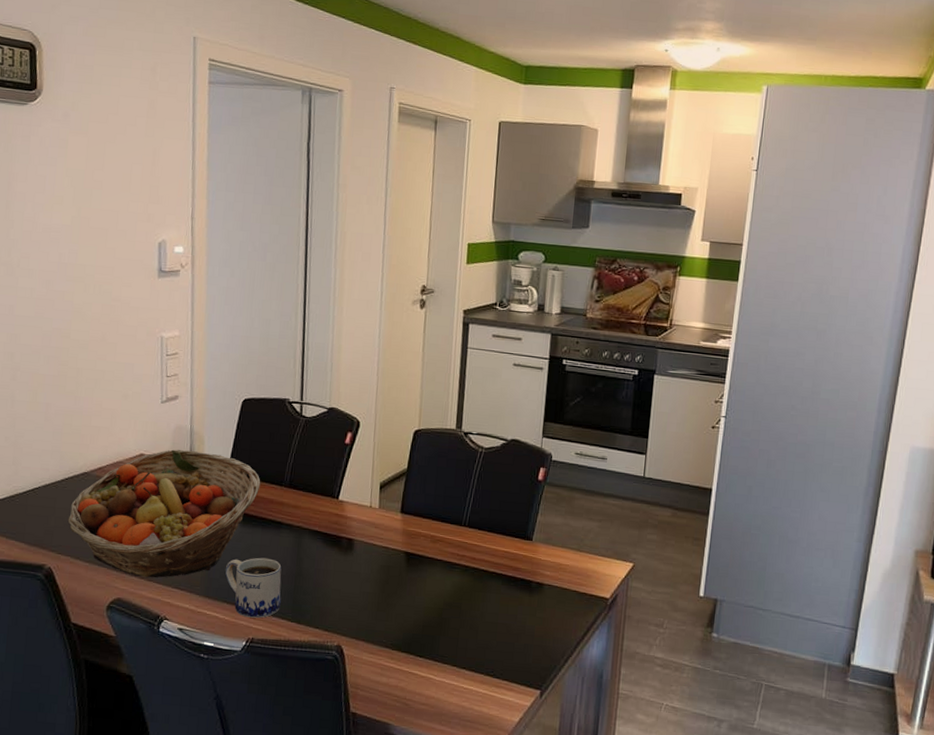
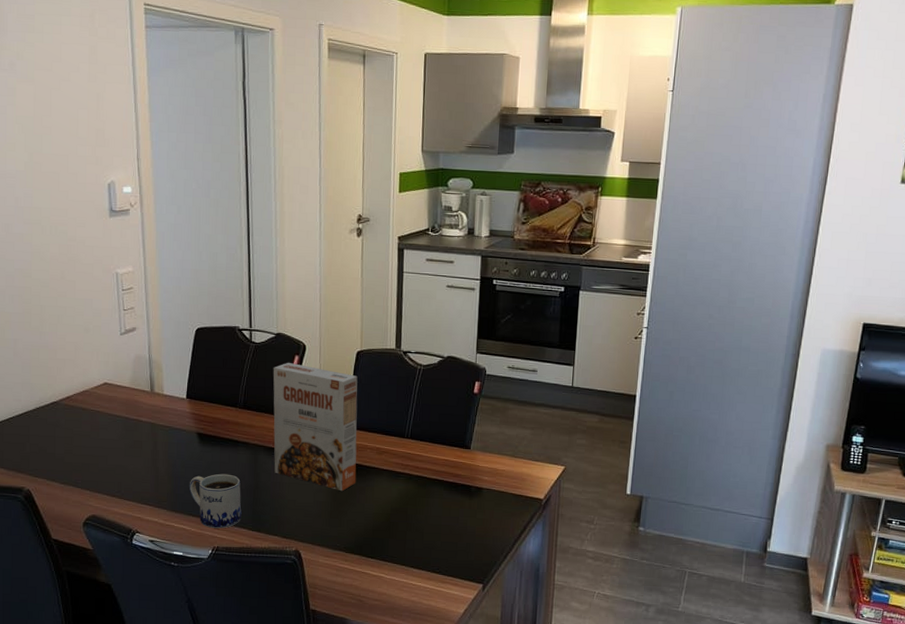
fruit basket: present [67,449,261,578] -> none [42,377,217,496]
cereal box: none [319,439,414,582] -> present [273,362,358,492]

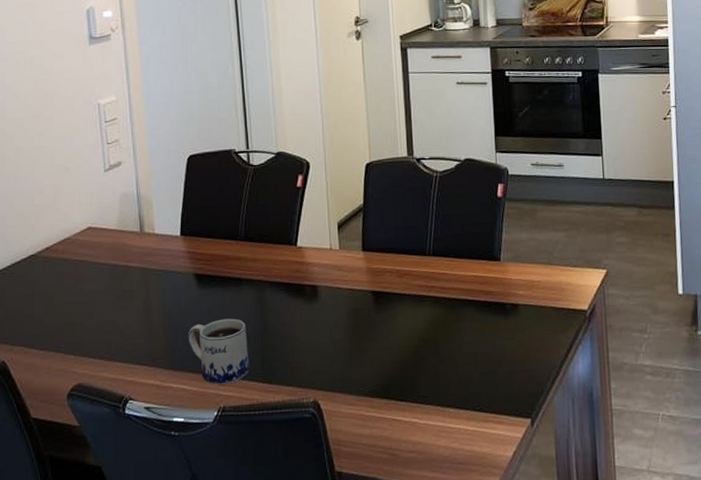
cereal box: present [273,362,358,492] -> none [275,183,377,325]

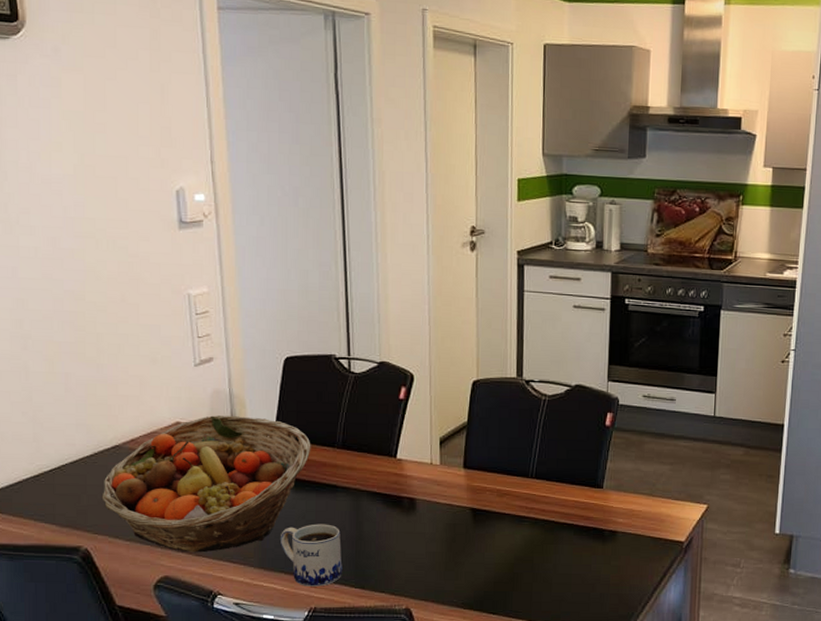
fruit basket: none [18,216,215,358] -> present [101,415,311,553]

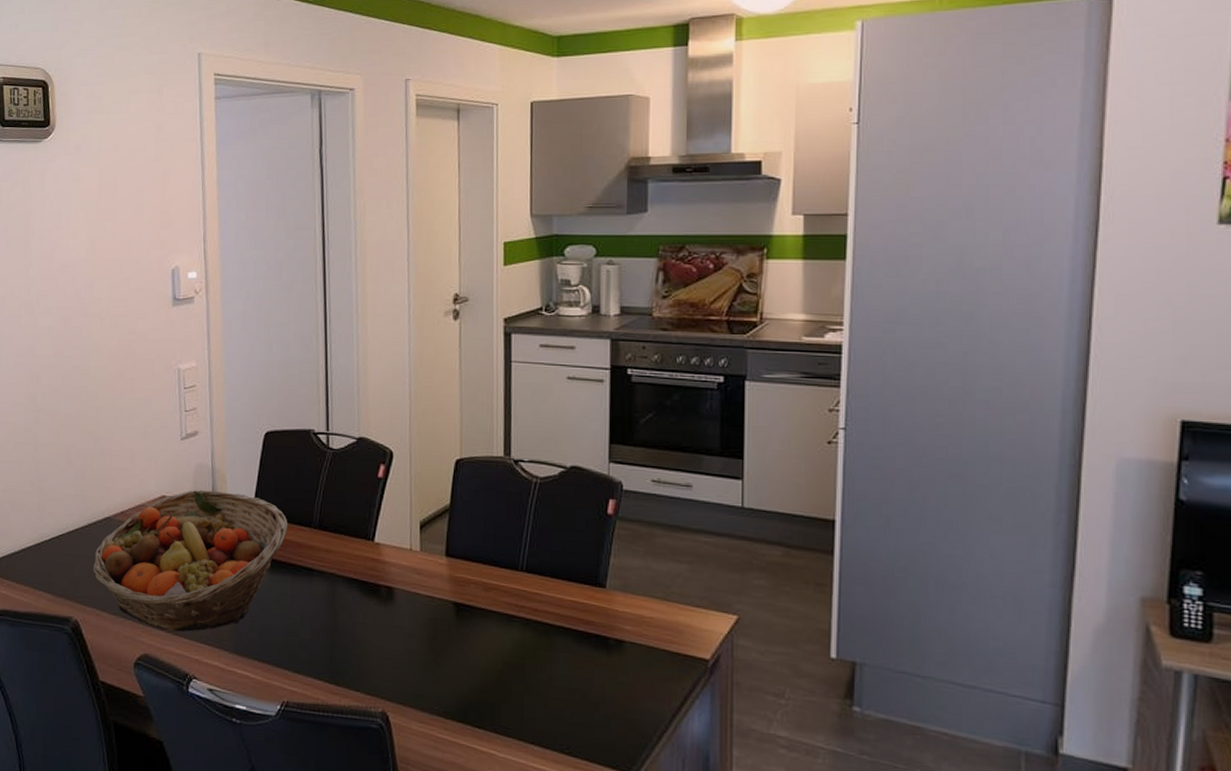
mug: present [281,524,343,587] -> none [255,609,317,679]

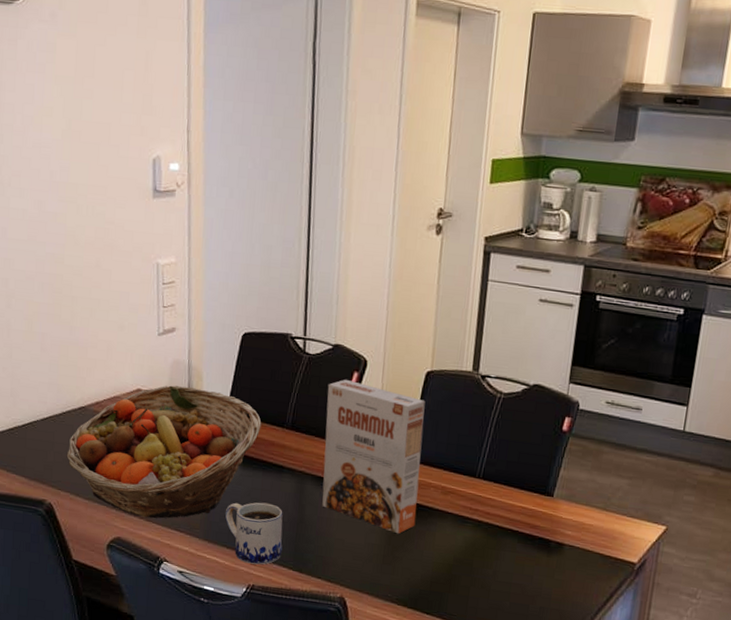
mug: none [255,609,317,679] -> present [225,502,283,565]
cereal box: none [354,472,458,638] -> present [322,379,425,534]

